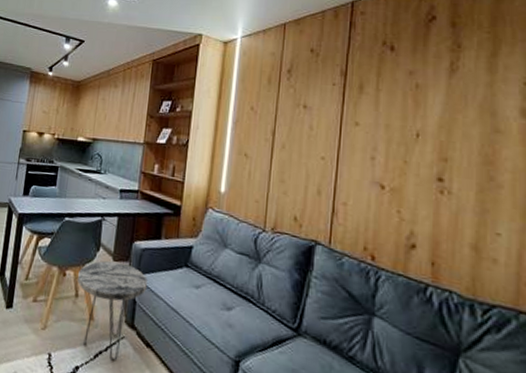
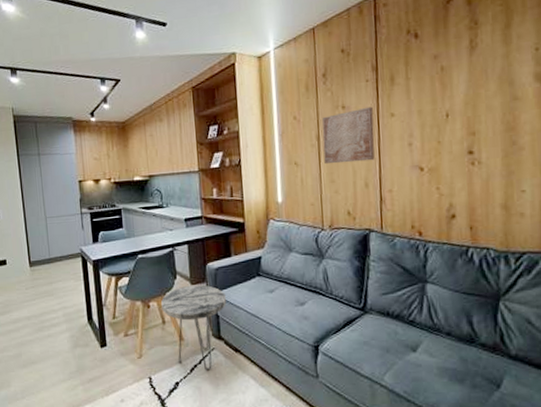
wall art: none [277,110,336,168] -> present [322,106,375,165]

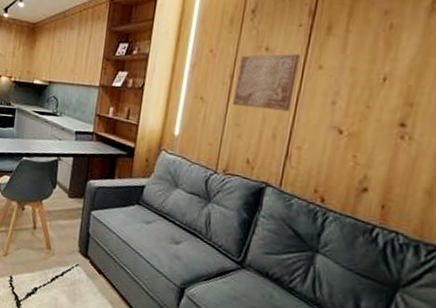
side table: present [161,285,226,371] -> none [35,197,101,285]

